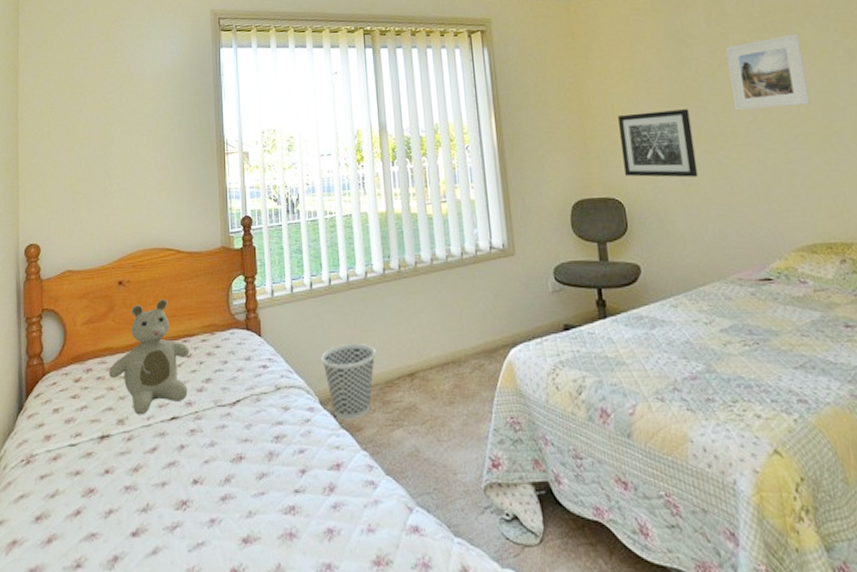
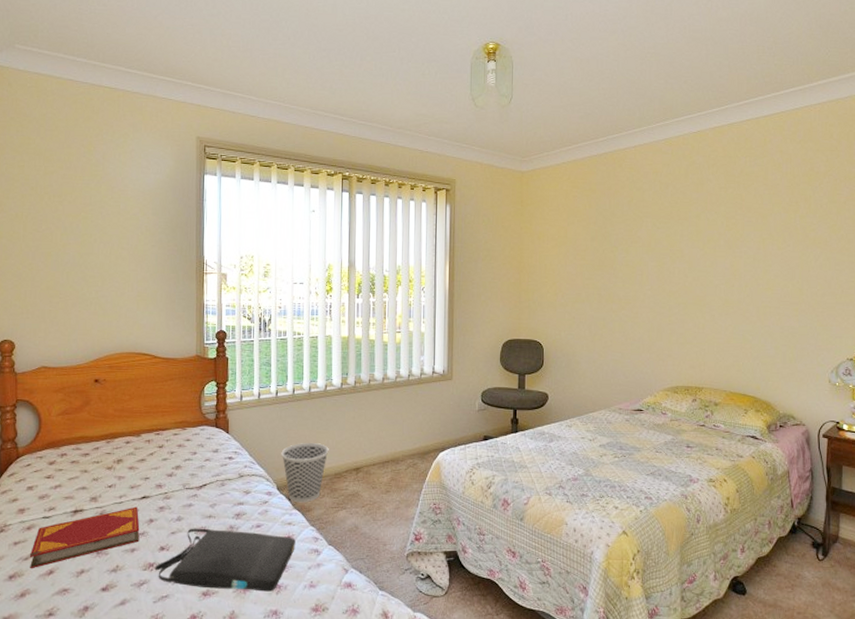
hardback book: none [57,430,170,509] -> present [30,506,140,569]
teddy bear: present [108,298,190,415] -> none [82,397,162,494]
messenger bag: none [188,455,347,538] -> present [154,528,296,592]
wall art: present [618,109,699,178] -> none [547,274,604,329]
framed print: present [726,33,811,111] -> none [638,223,696,281]

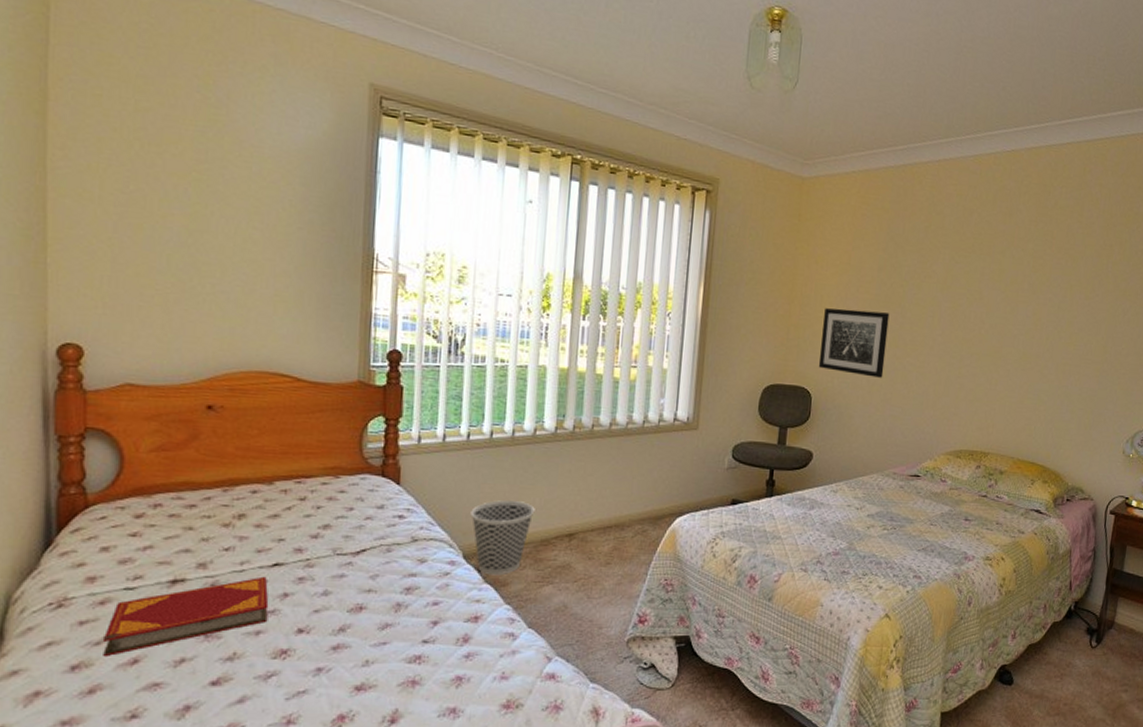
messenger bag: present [154,528,296,592] -> none [288,605,485,685]
wall art: none [547,274,604,329] -> present [818,308,890,378]

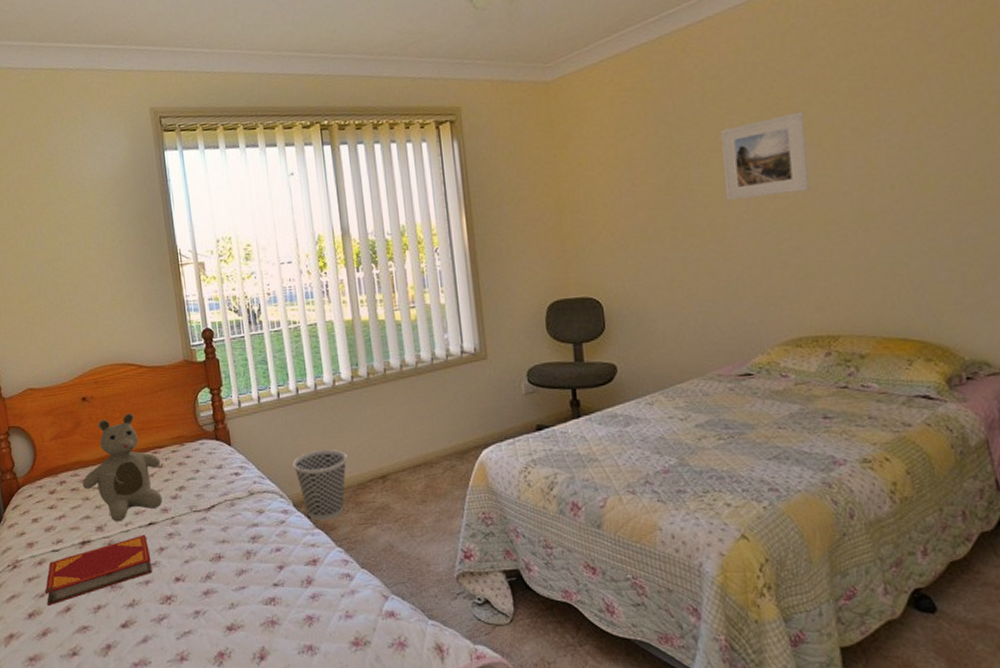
teddy bear: none [186,432,304,559] -> present [82,412,163,522]
wall art: present [818,308,890,378] -> none [599,200,683,275]
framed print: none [928,259,999,328] -> present [721,111,809,201]

